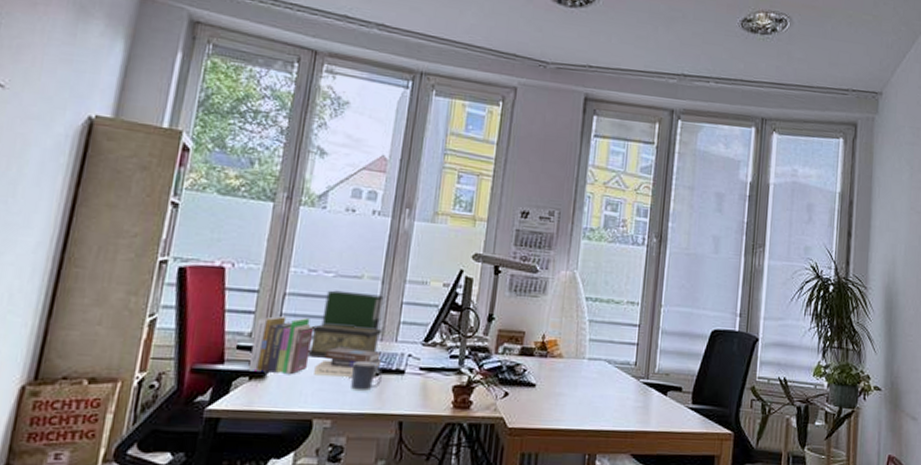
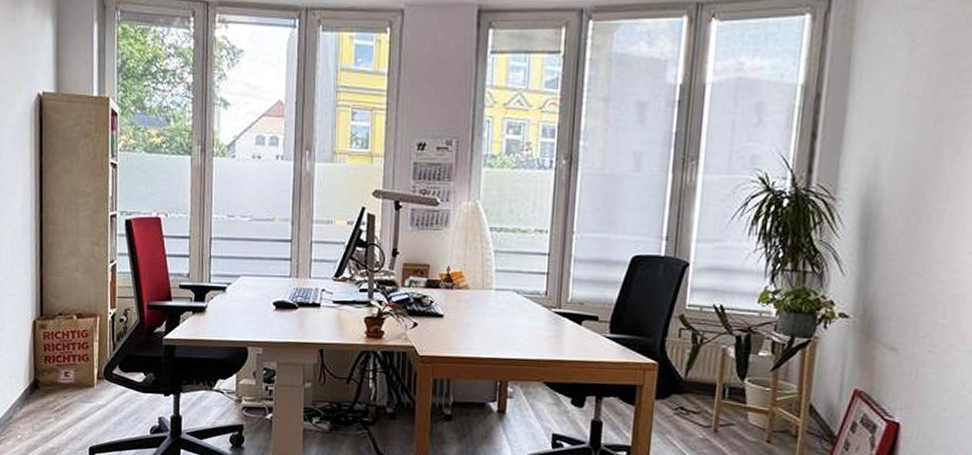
books: present [248,316,314,374] -> none [190,259,239,308]
decorative box: present [308,323,382,358] -> none [236,263,296,294]
books: present [314,347,382,377] -> none [243,284,299,310]
binder: present [321,290,384,331] -> none [244,233,295,269]
mug: present [350,361,382,392] -> none [274,296,301,324]

